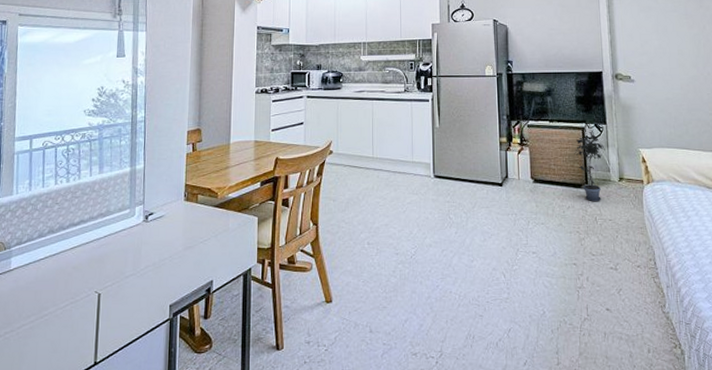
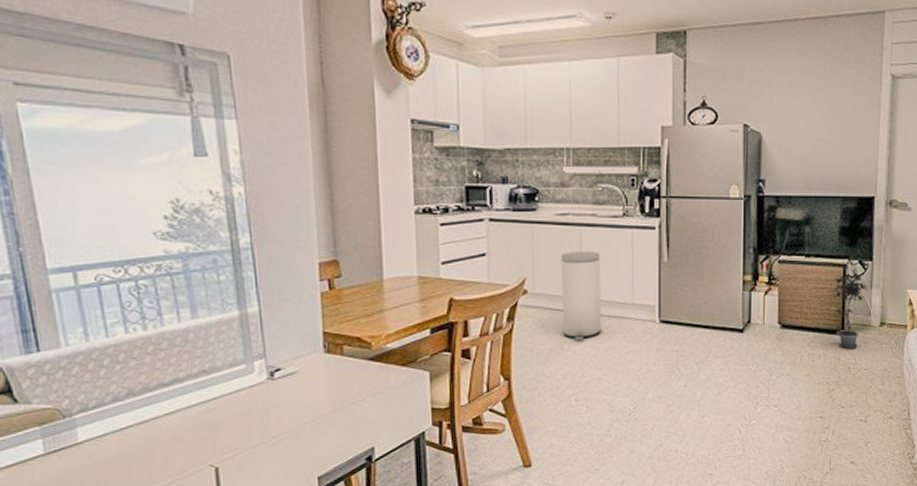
pedal bin: none [358,119,388,192] -> present [561,250,601,340]

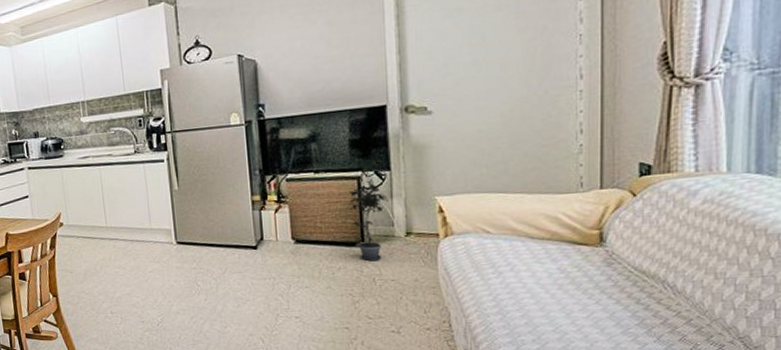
pedal bin: present [561,250,601,340] -> none [86,186,126,262]

